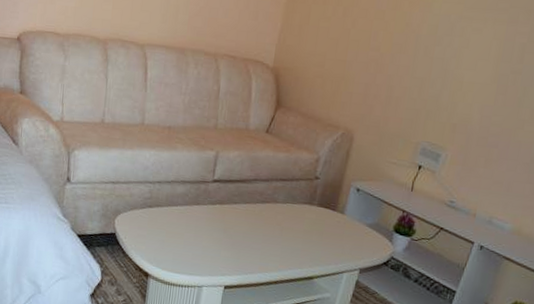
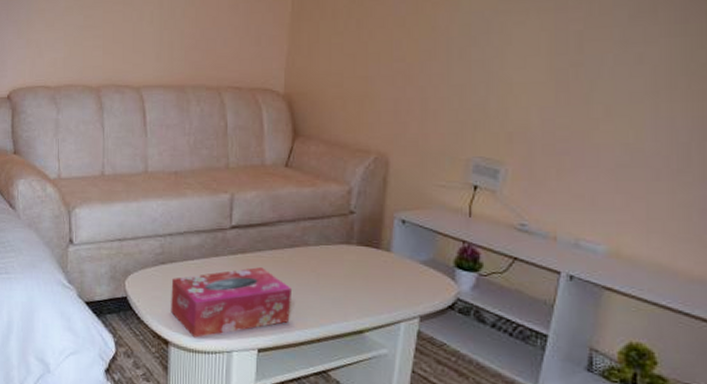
tissue box: none [153,217,260,273] -> present [171,267,293,338]

